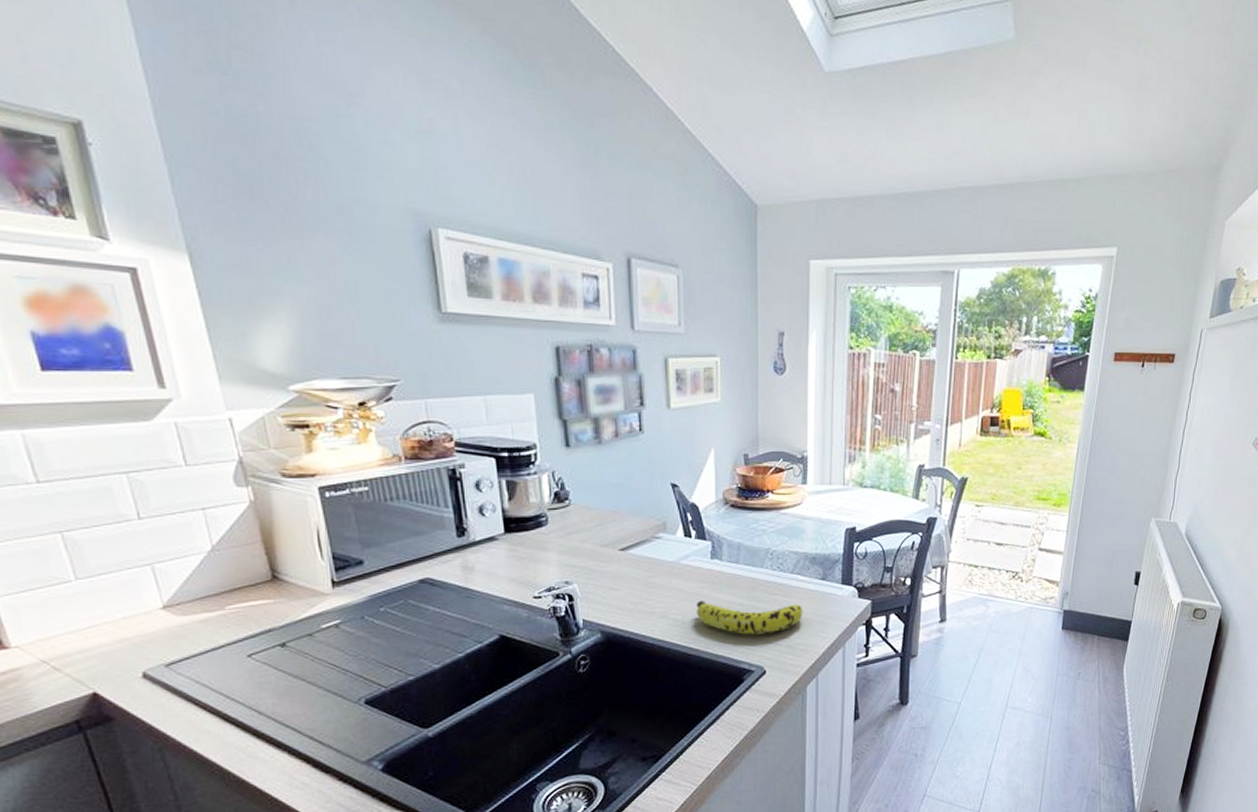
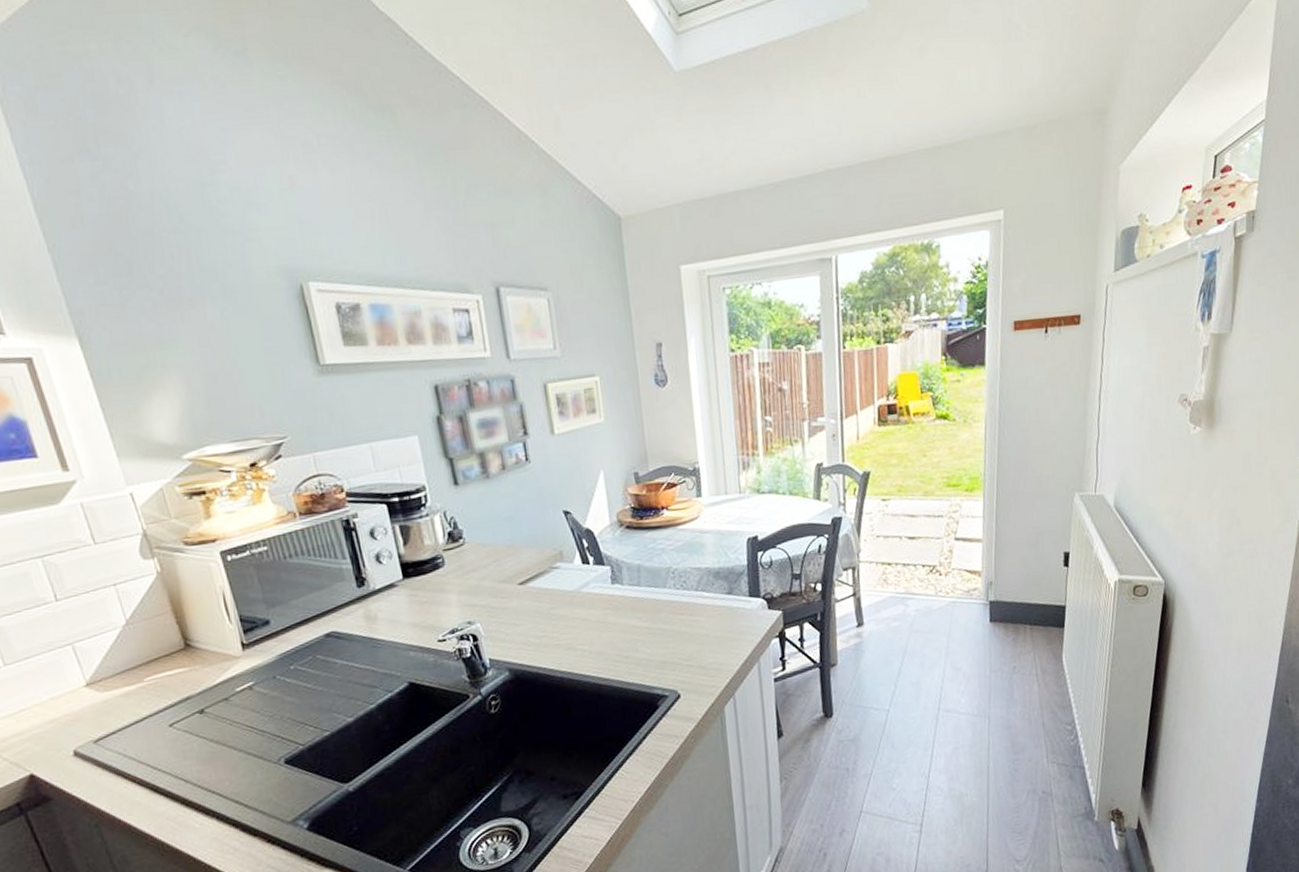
fruit: present [696,600,804,635] -> none [602,622,713,659]

